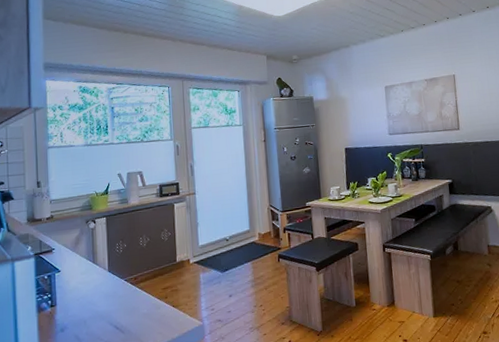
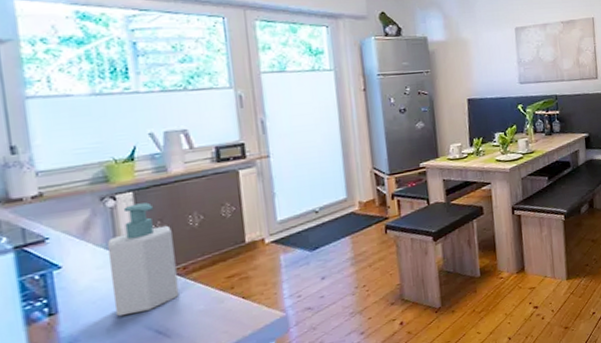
soap bottle: none [88,226,131,313] -> present [107,202,179,317]

